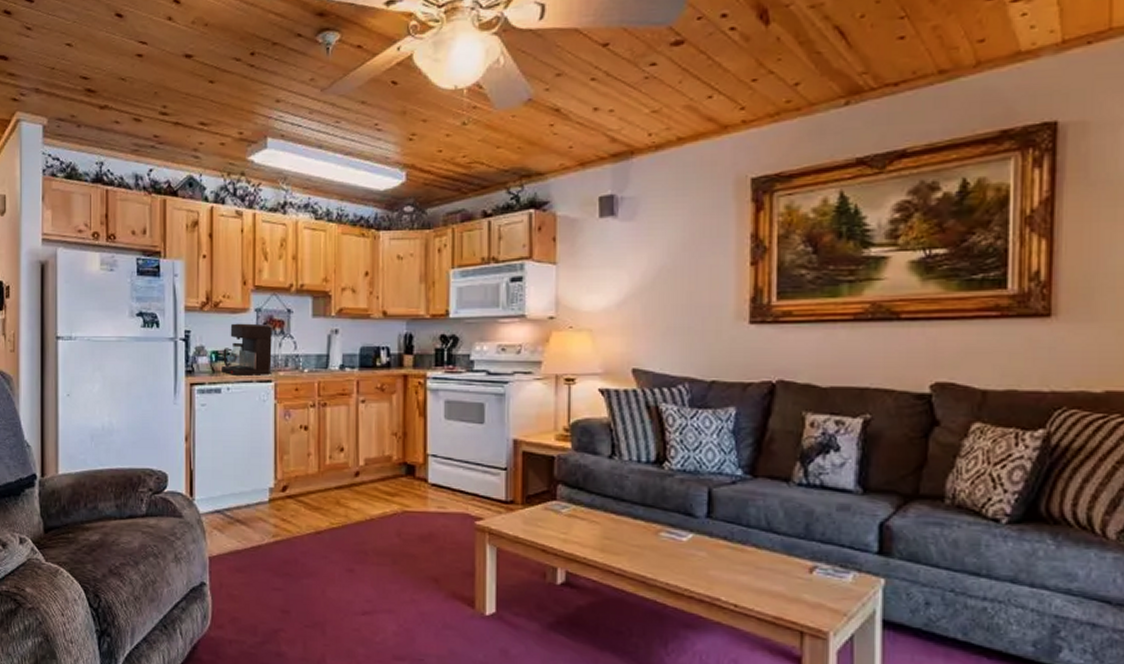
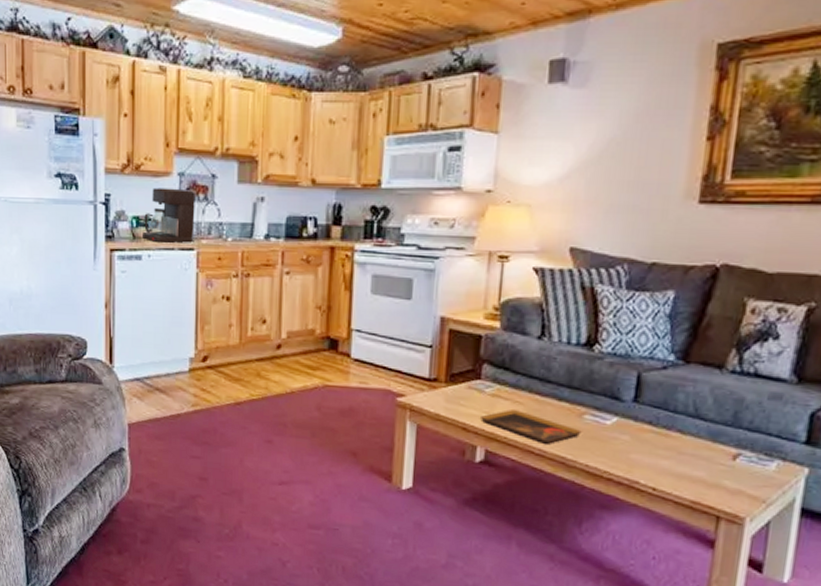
decorative tray: none [559,528,659,563] -> present [481,408,582,444]

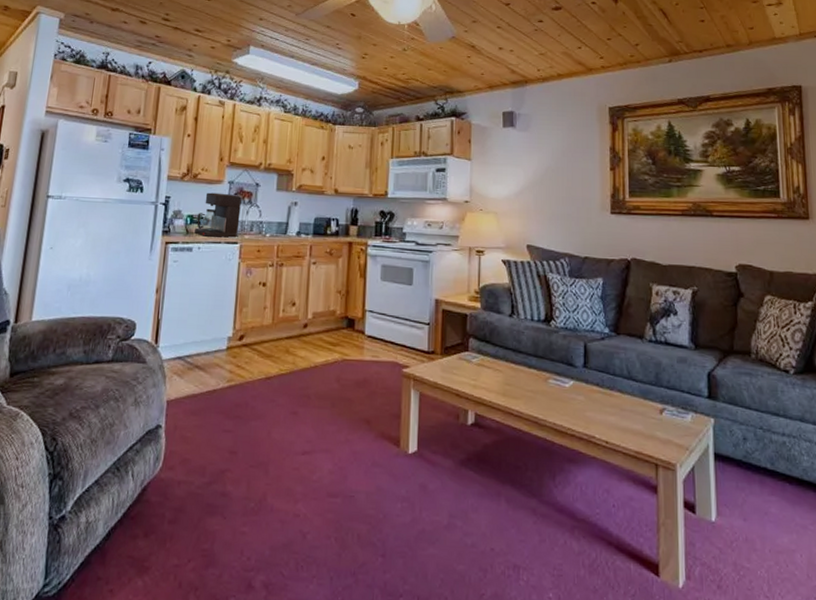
decorative tray: present [481,408,582,444] -> none [470,376,548,406]

